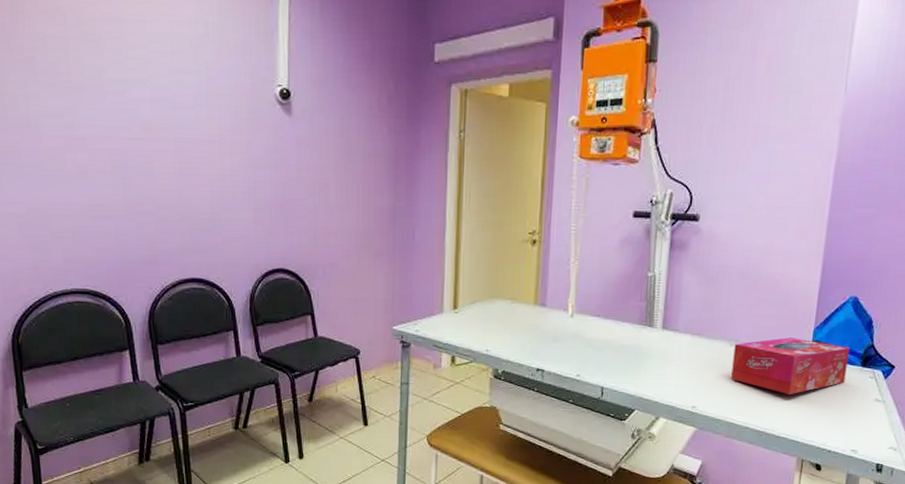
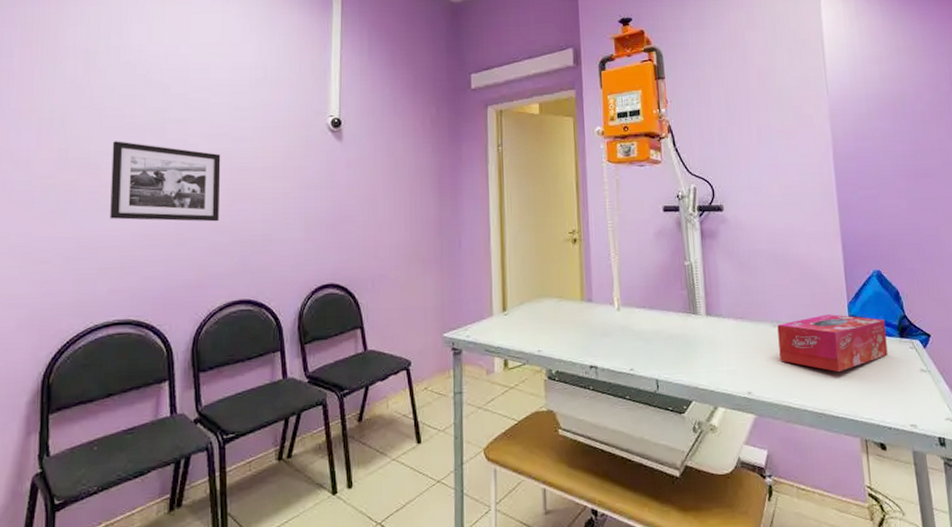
picture frame: none [51,101,167,196] -> present [110,141,221,222]

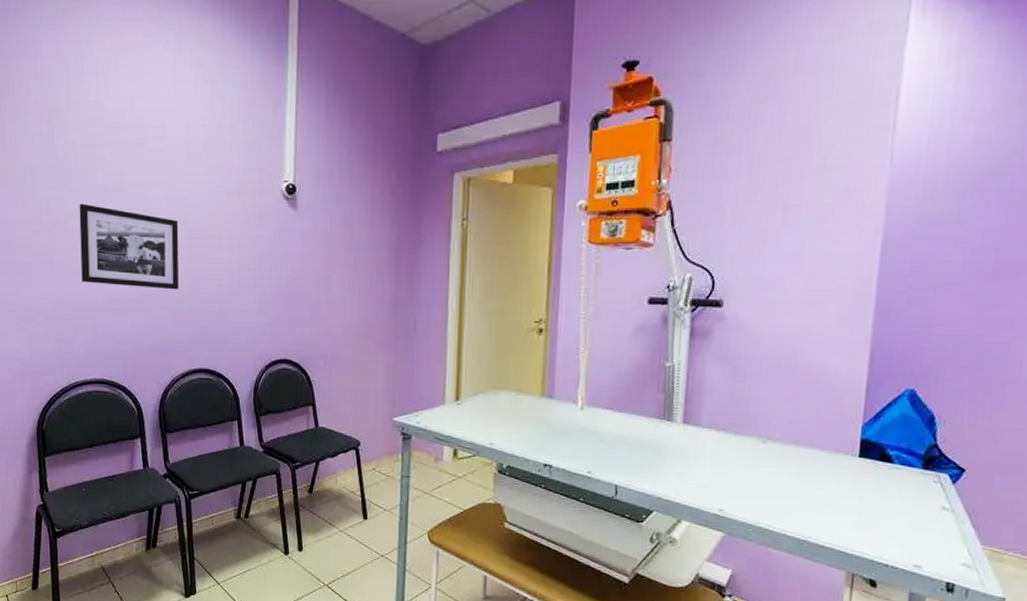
tissue box: present [777,314,888,373] -> none [764,434,907,500]

